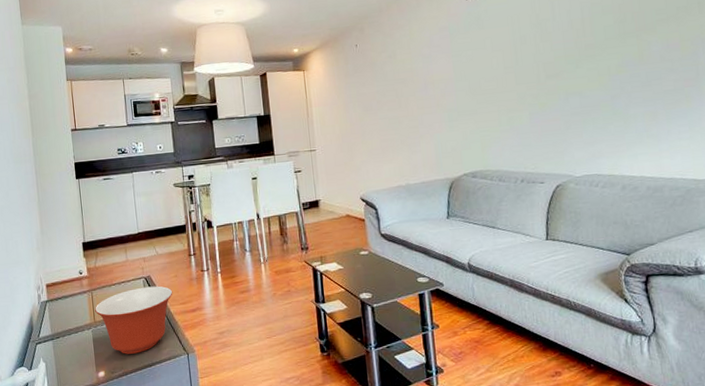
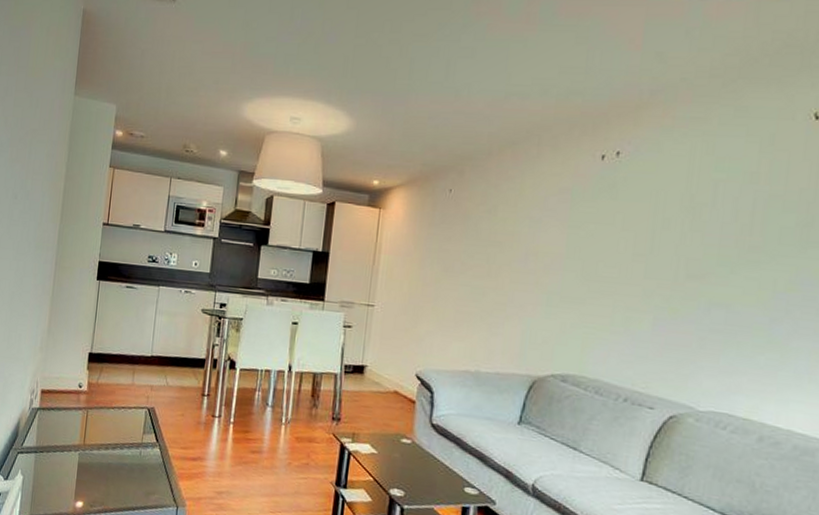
mixing bowl: present [95,286,173,354] -> none [87,417,176,492]

